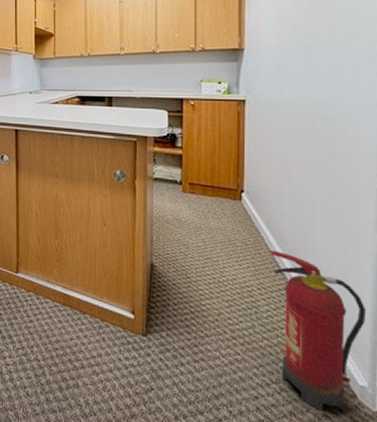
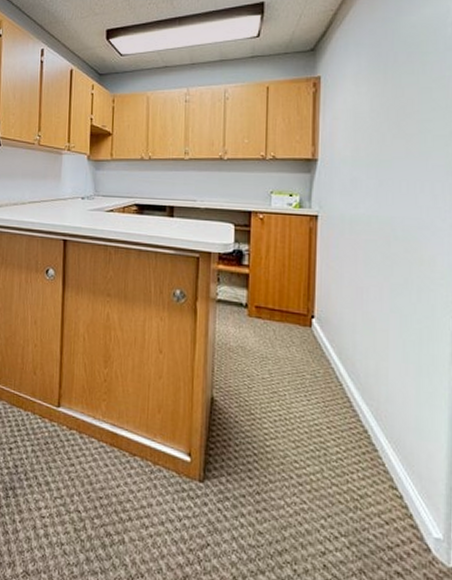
fire extinguisher: present [270,250,367,412] -> none [341,383,442,569]

